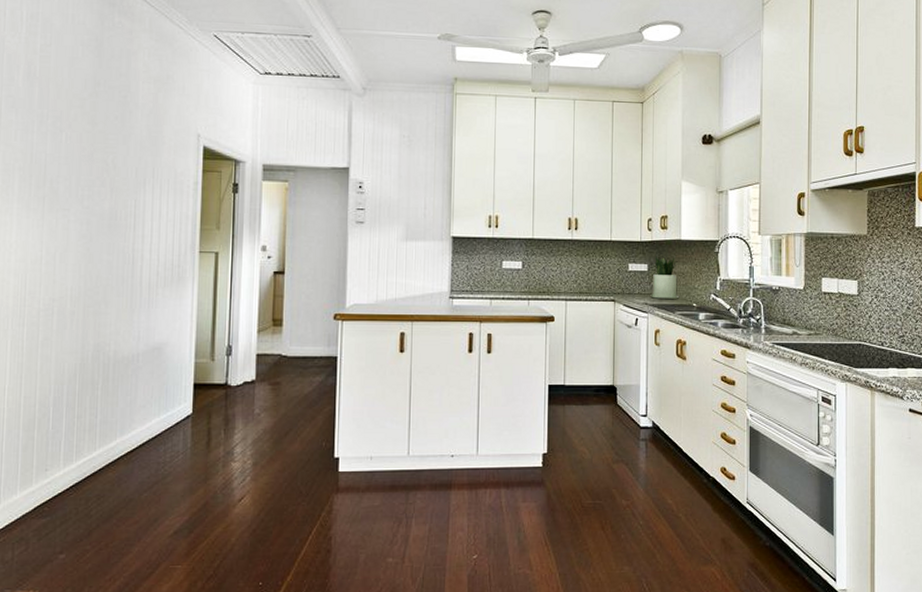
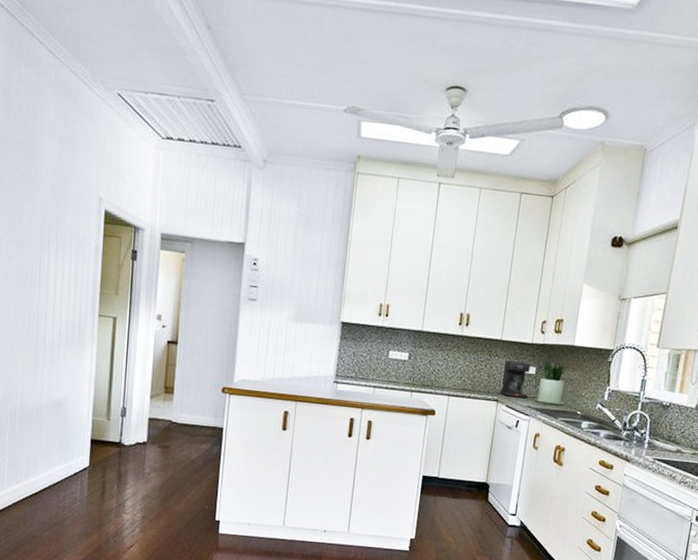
coffee maker: none [614,260,643,296] -> present [498,360,531,399]

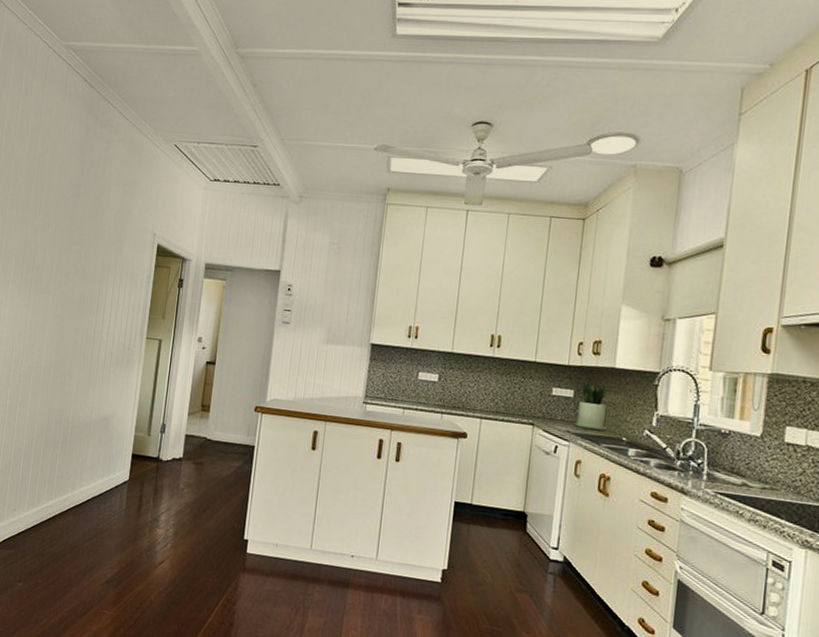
coffee maker: present [498,360,531,399] -> none [534,382,568,423]

